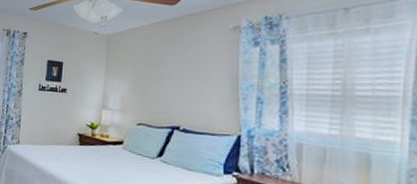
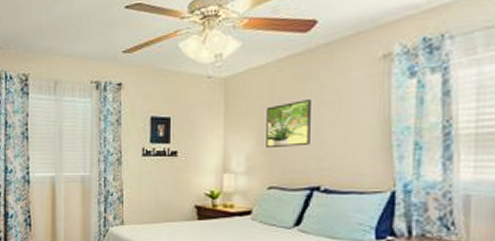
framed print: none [137,57,175,93] -> present [266,100,311,149]

